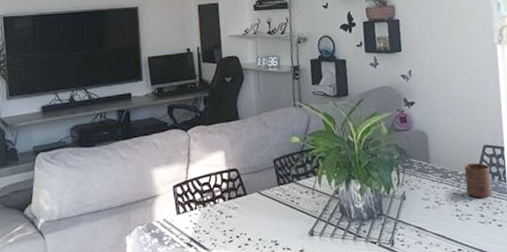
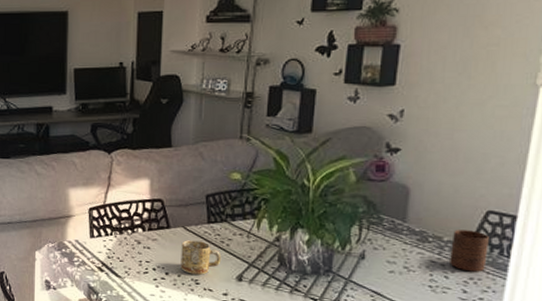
mug: none [258,203,294,236] -> present [181,240,222,275]

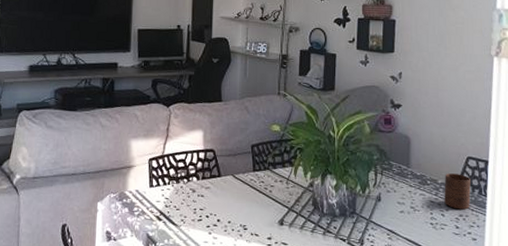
mug: present [181,240,222,275] -> none [230,188,266,220]

